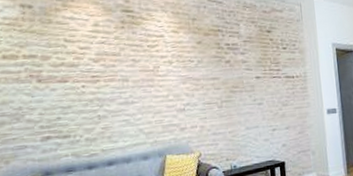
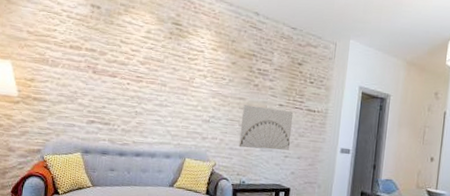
wall art: none [218,82,275,131] -> present [239,105,294,150]

